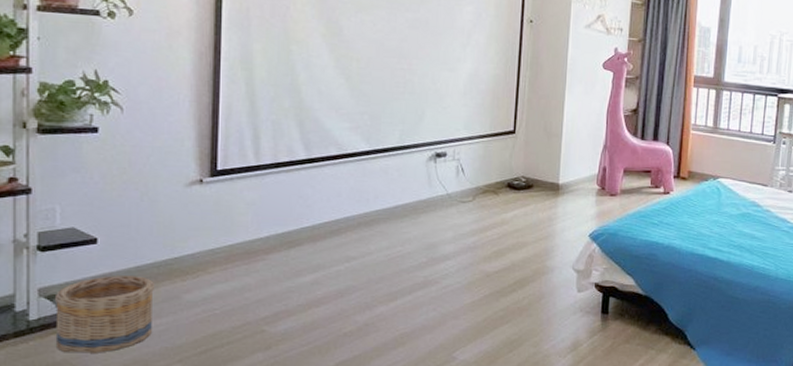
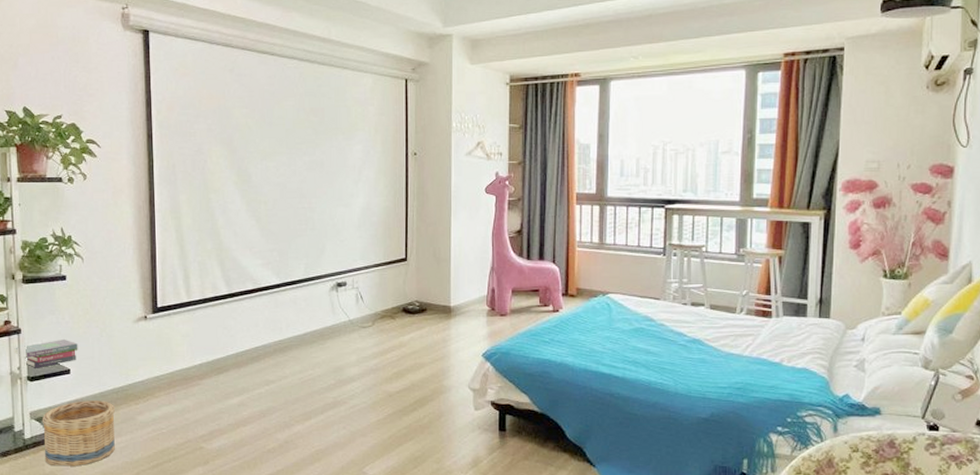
books: none [20,203,110,236] -> present [14,340,78,368]

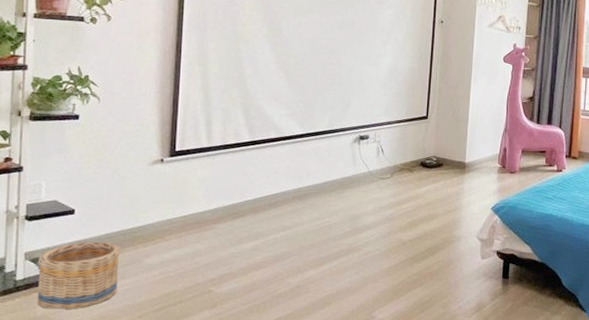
books: present [14,340,78,368] -> none [13,179,86,208]

